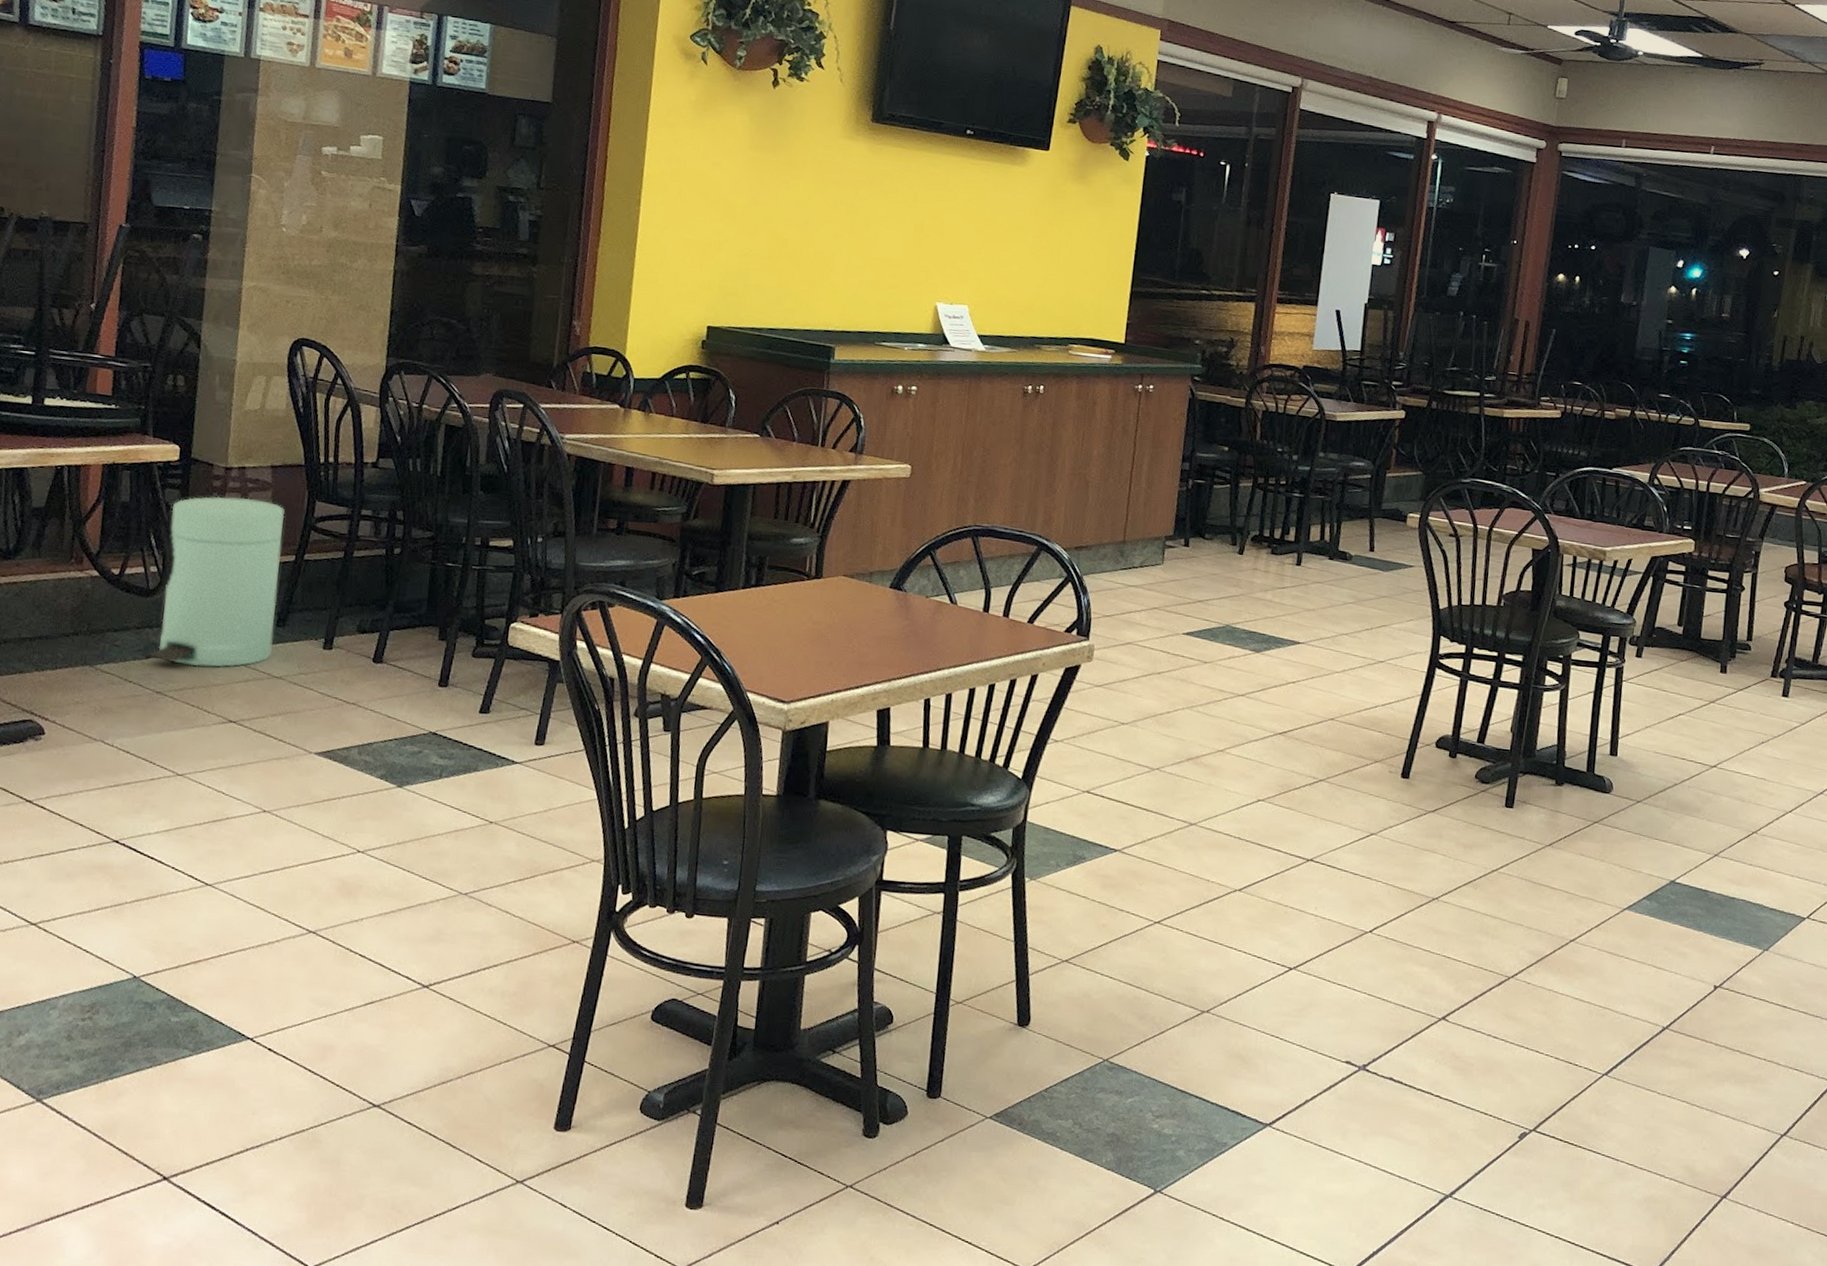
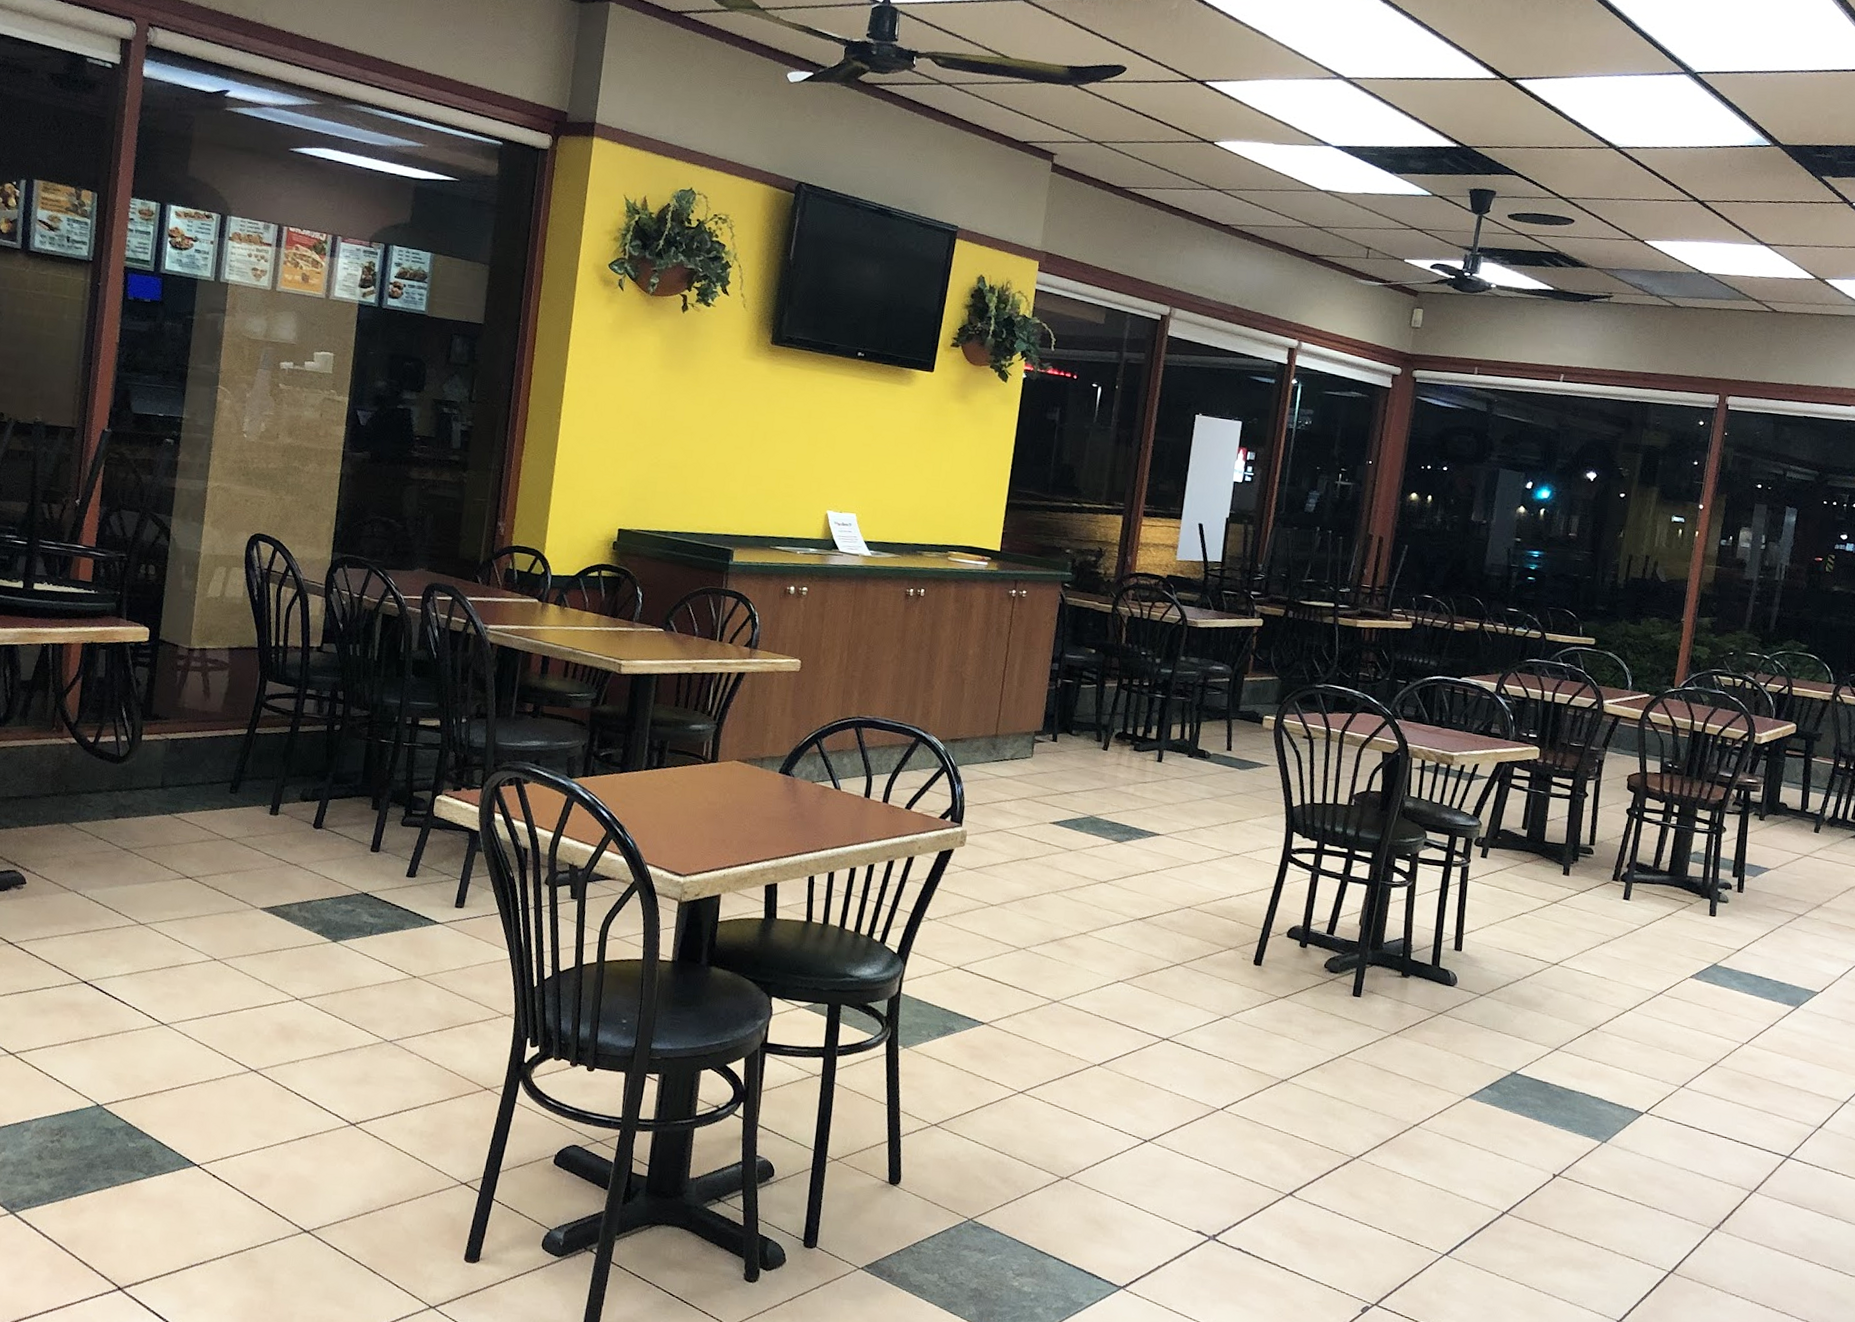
trash can: present [148,496,285,668] -> none [117,674,239,829]

